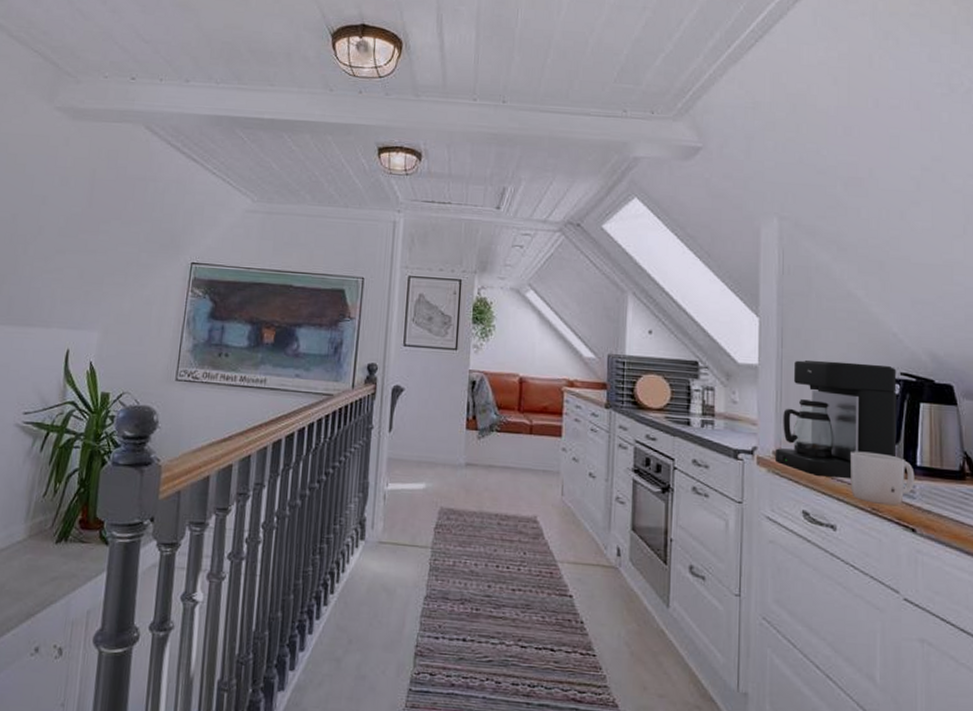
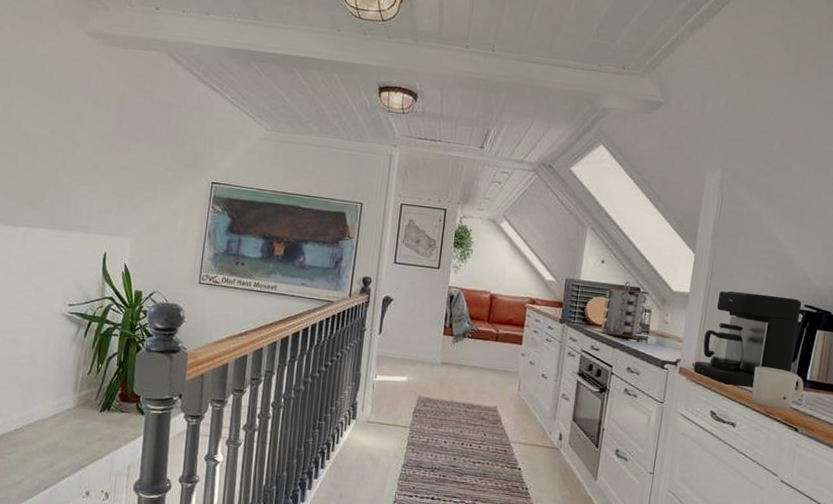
spice rack: none [655,353,707,424] -> present [601,281,647,339]

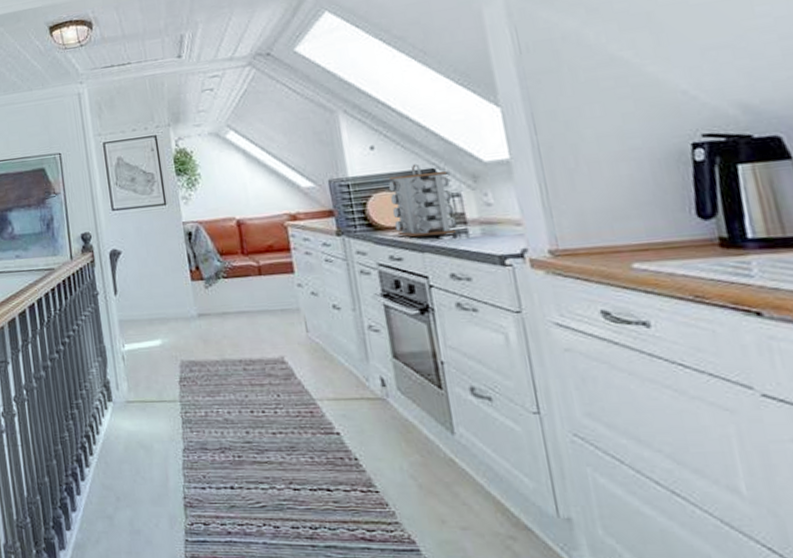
coffee maker: present [693,290,802,388] -> none [551,129,717,271]
mug: present [751,366,804,411] -> none [650,231,749,291]

